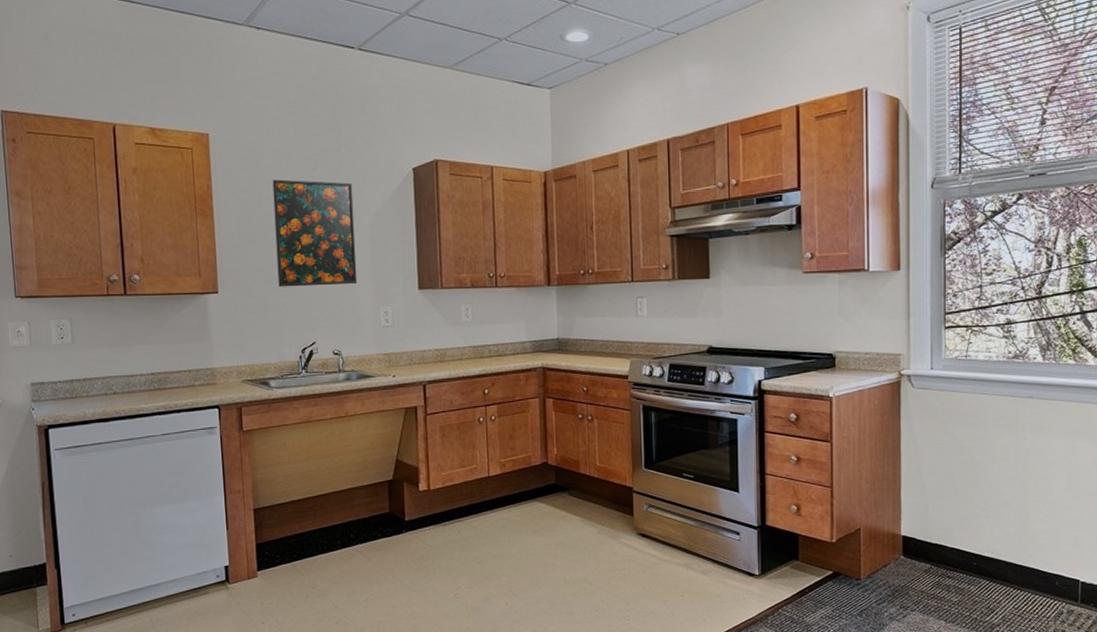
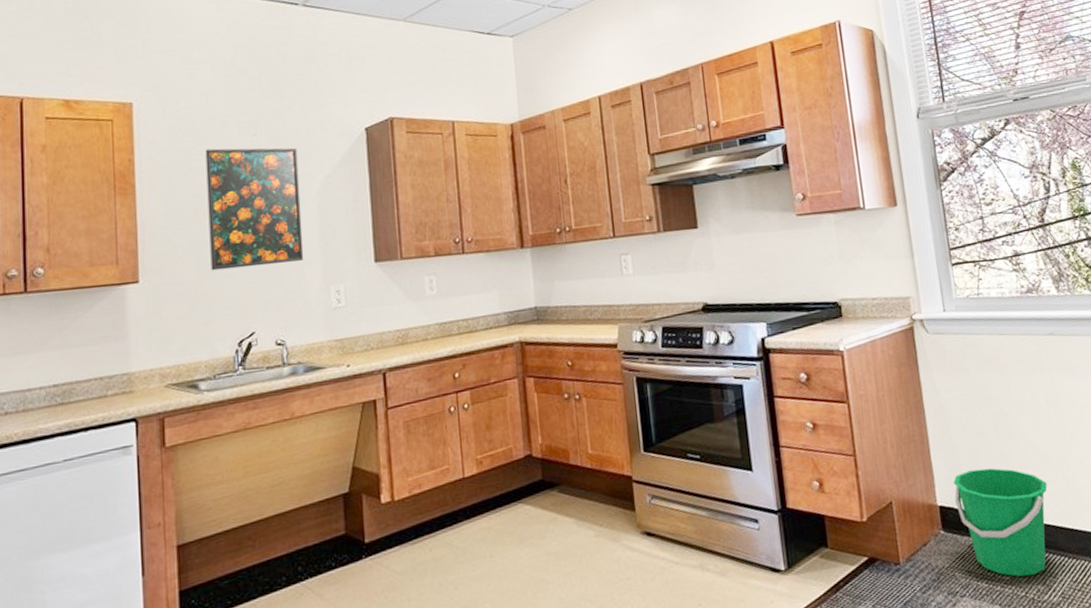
bucket: none [918,508,1004,601] -> present [953,467,1048,577]

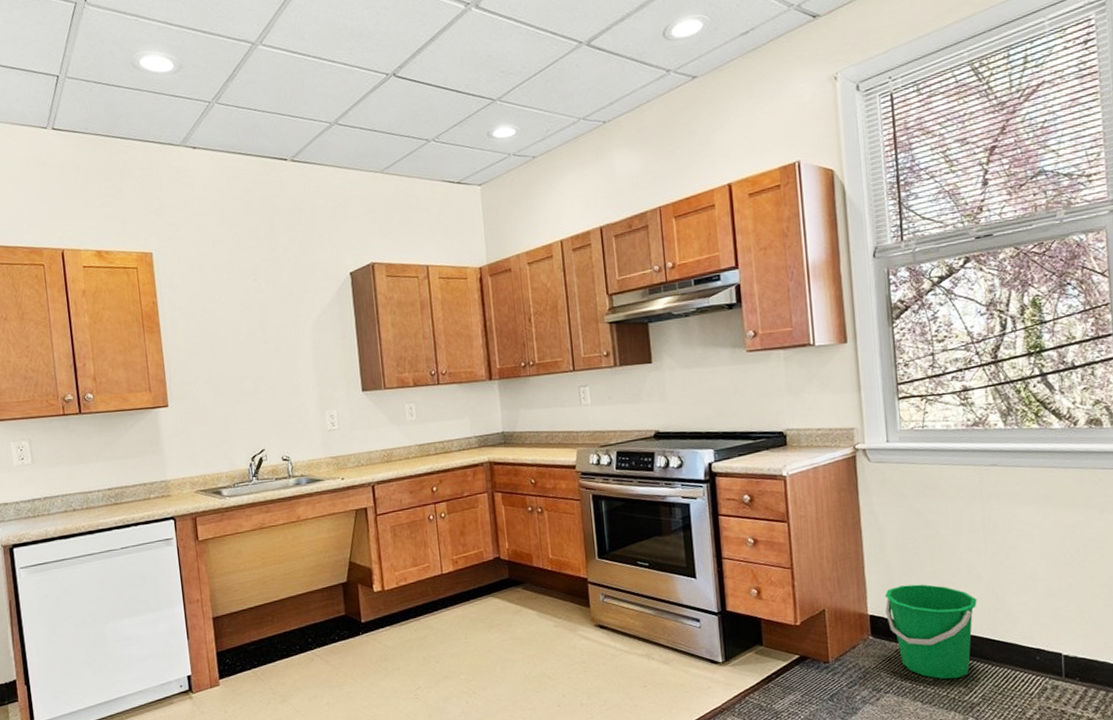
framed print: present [205,147,304,271] -> none [215,291,302,398]

